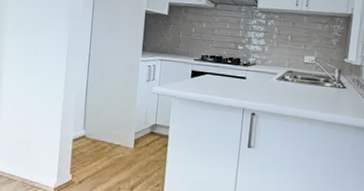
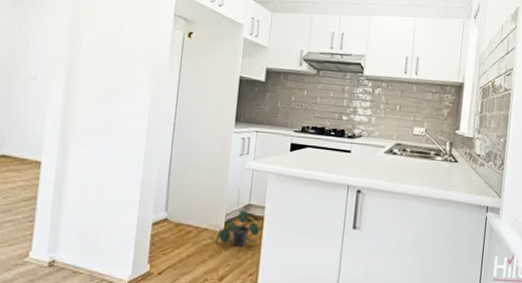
potted plant: none [127,129,165,161] -> present [215,210,260,247]

